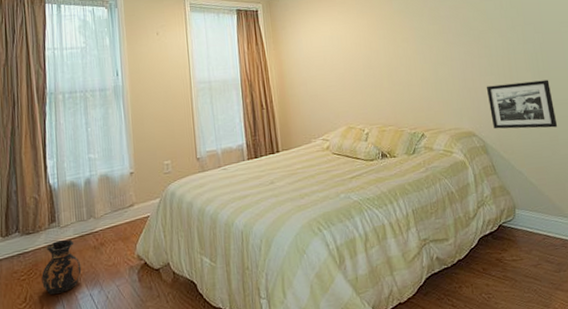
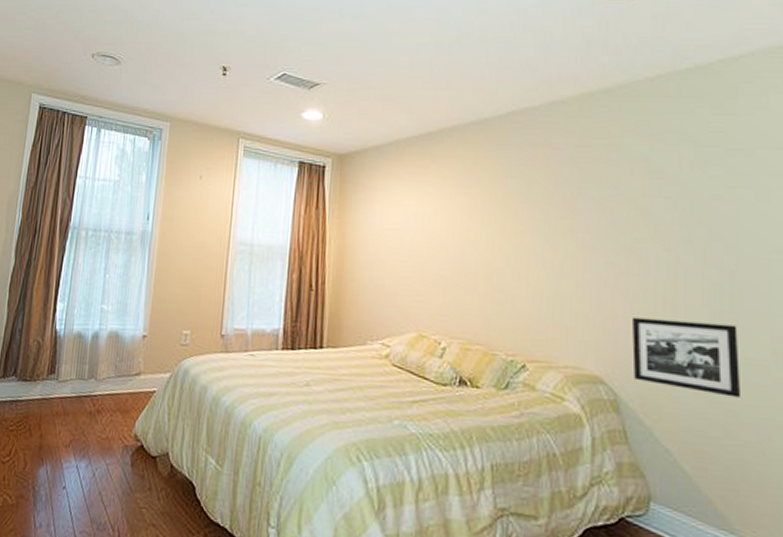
ceramic jug: present [42,239,82,295] -> none [29,395,73,457]

